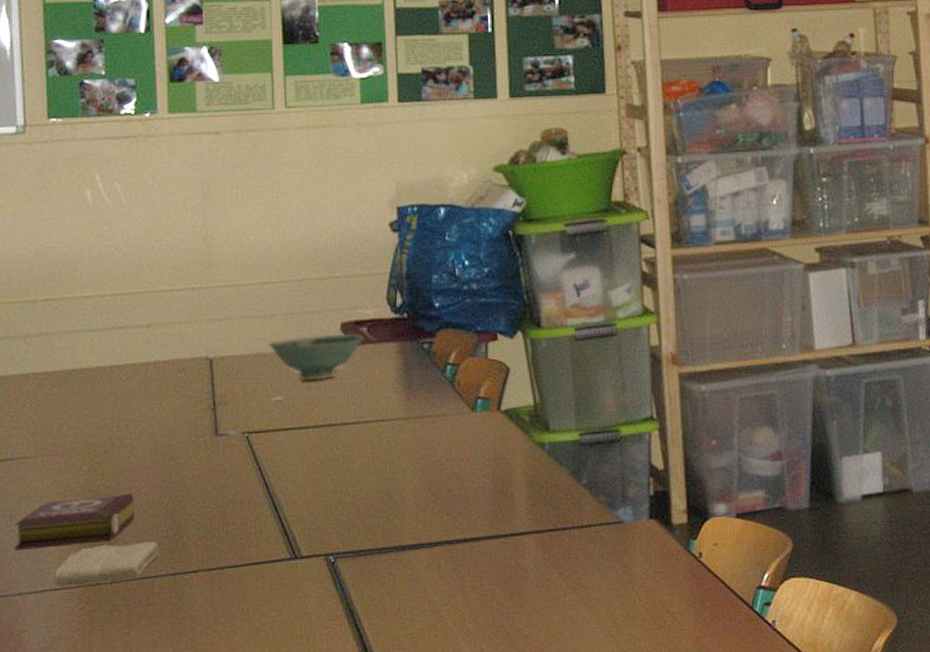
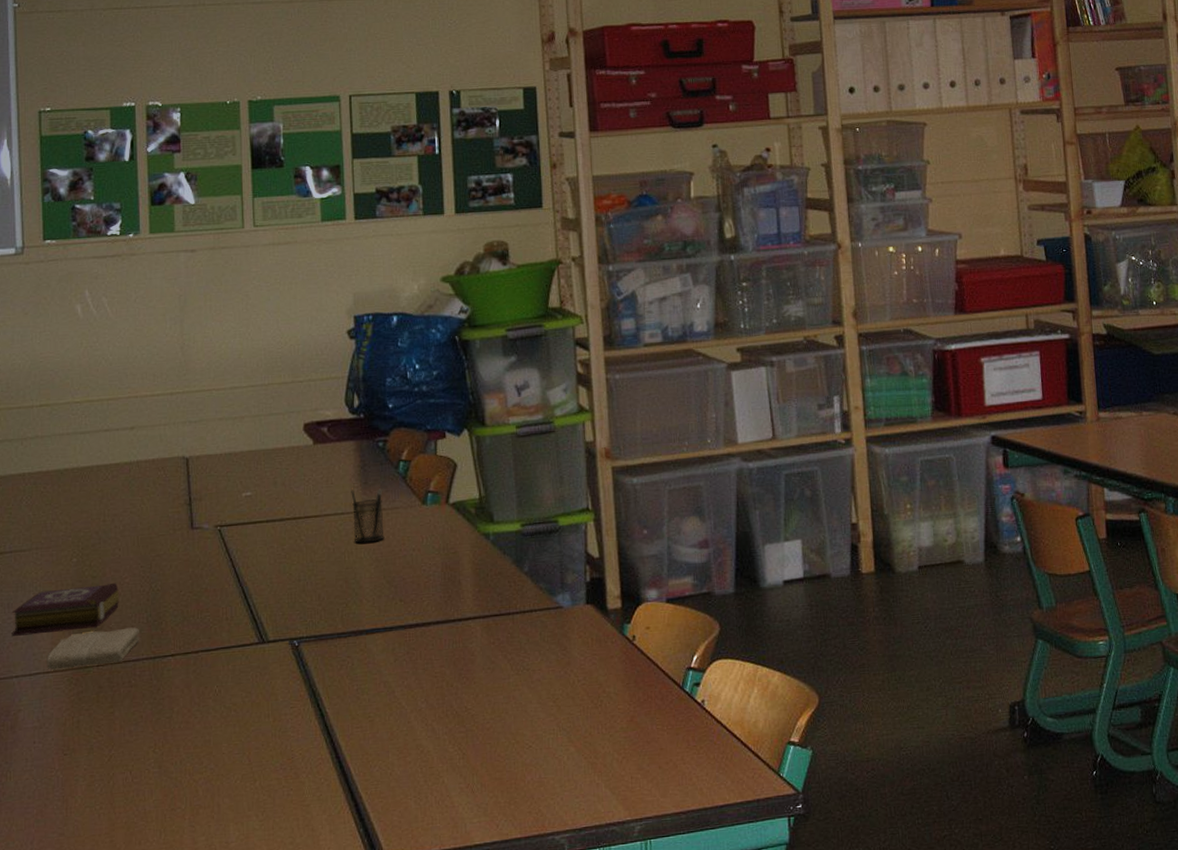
bowl: present [267,333,365,380] -> none [238,433,325,477]
pencil holder: none [393,392,430,453] -> present [351,487,385,543]

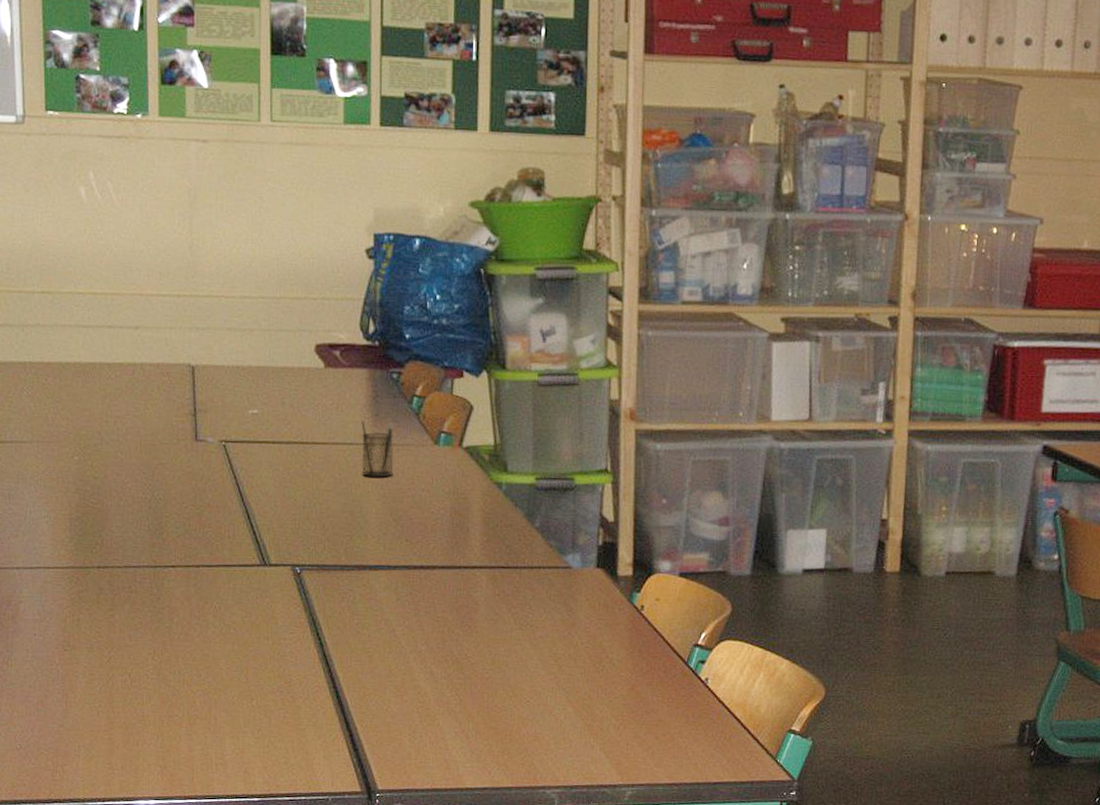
book: present [11,582,119,636] -> none [12,486,120,529]
washcloth: present [47,627,139,670] -> none [47,532,140,567]

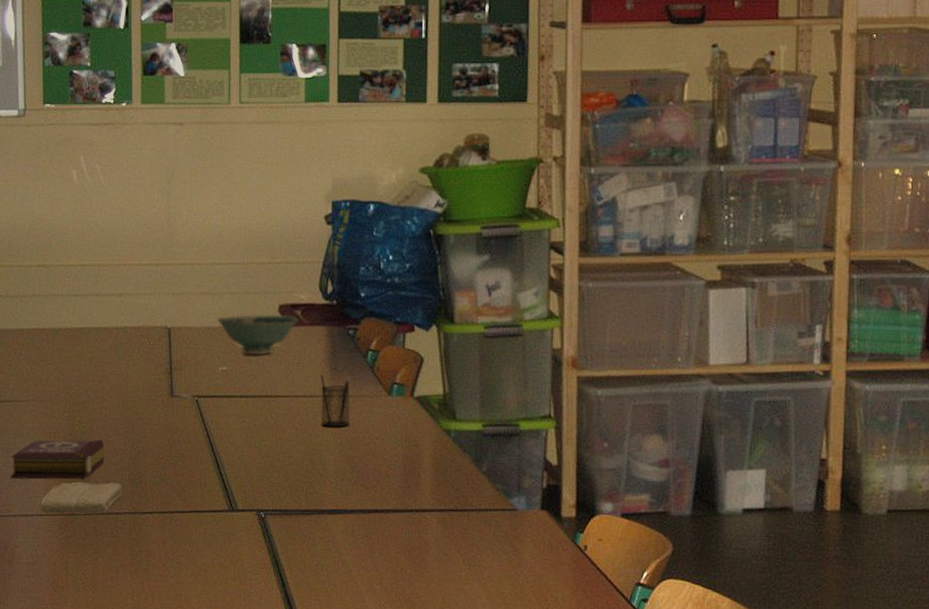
book: none [12,486,120,529] -> present [10,439,105,480]
washcloth: none [47,532,140,567] -> present [40,482,122,514]
bowl: none [246,353,337,399] -> present [216,314,299,355]

